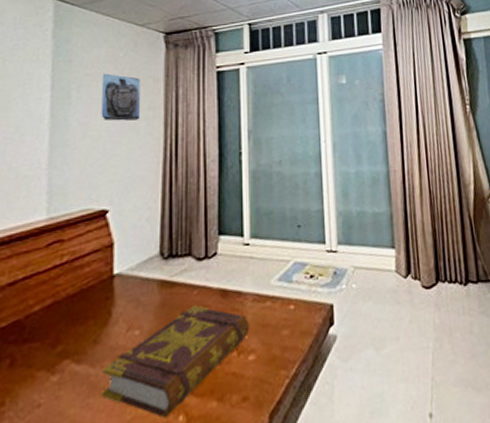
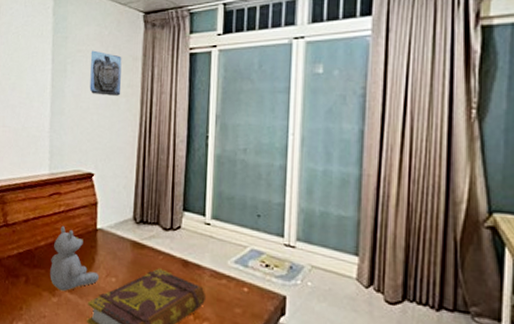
teddy bear: none [47,279,117,365] -> present [50,225,99,292]

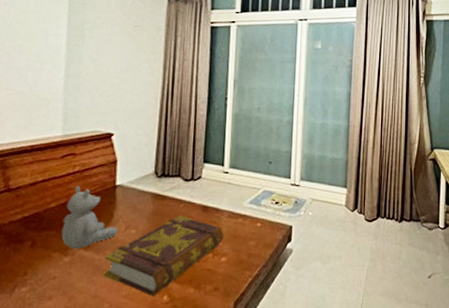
wall sculpture: present [89,50,122,96] -> none [110,18,145,61]

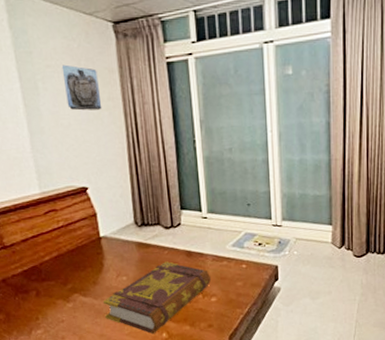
teddy bear: present [61,185,117,250] -> none [58,239,110,297]
wall sculpture: none [110,18,145,61] -> present [61,64,102,111]

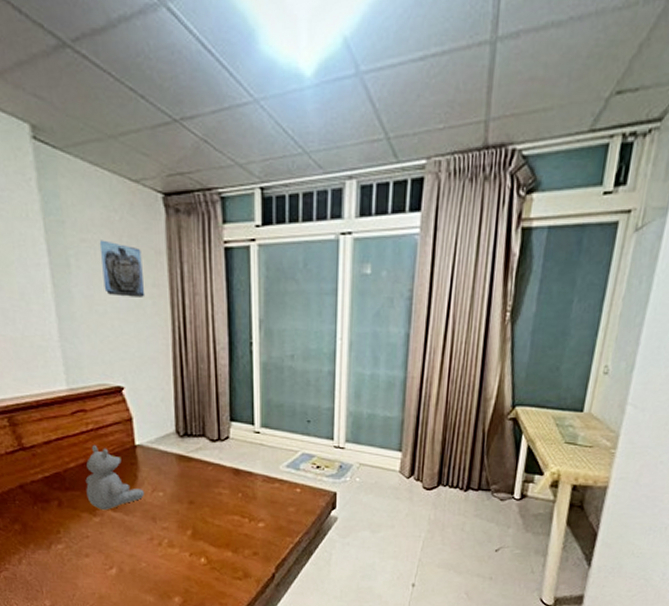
teddy bear: none [58,239,110,297] -> present [85,444,144,511]
book: present [103,261,212,334] -> none [135,478,260,558]

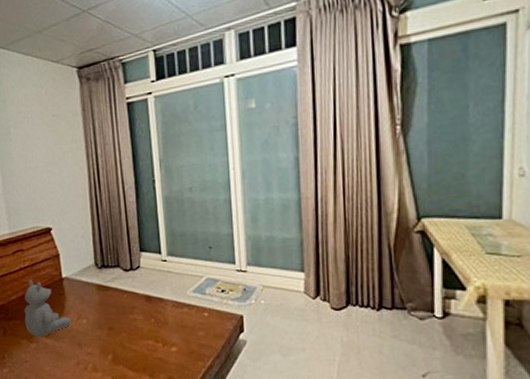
wall sculpture: present [99,240,145,297] -> none [31,110,66,154]

